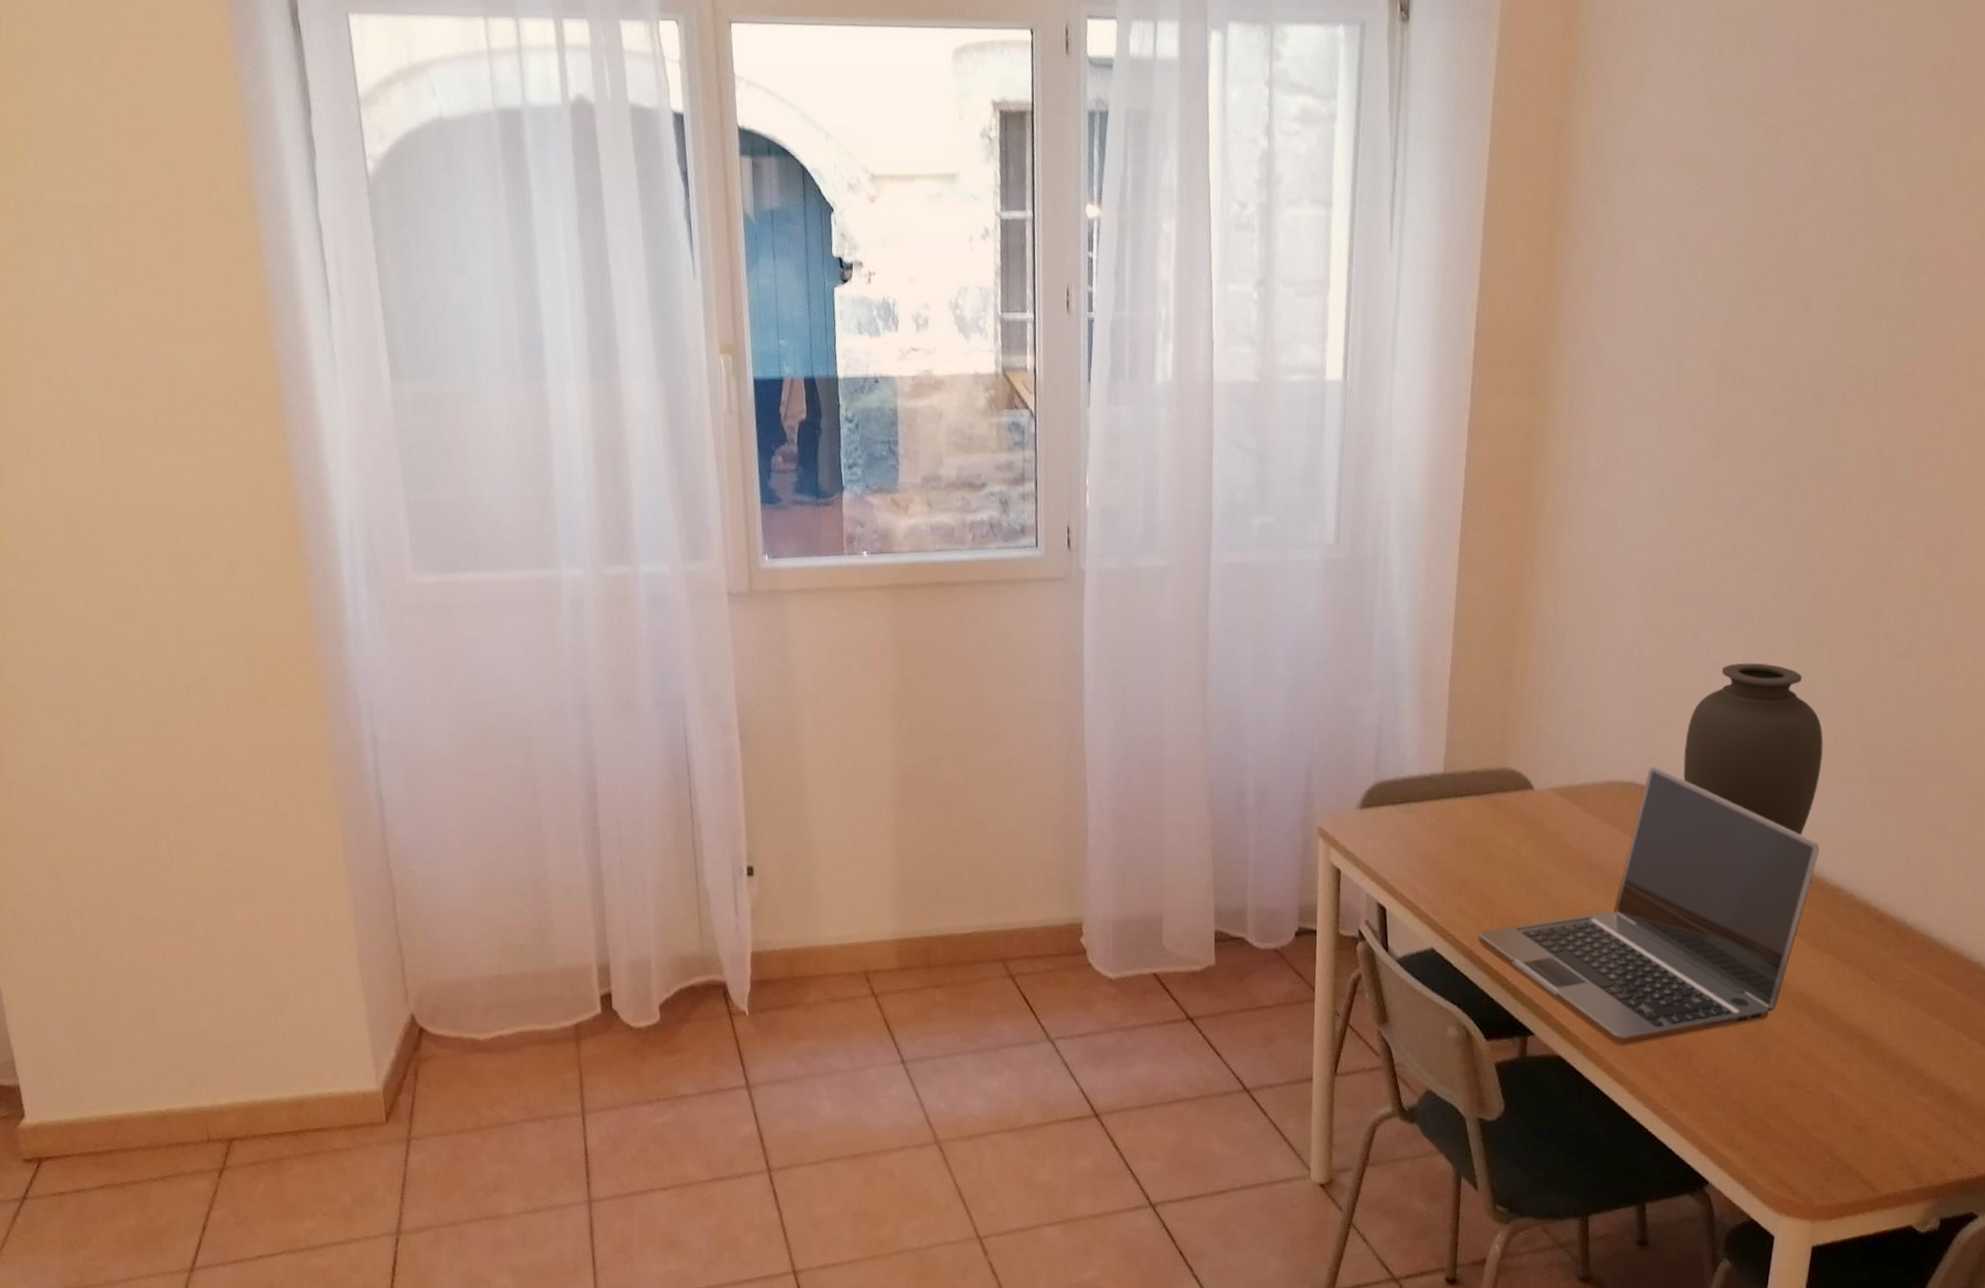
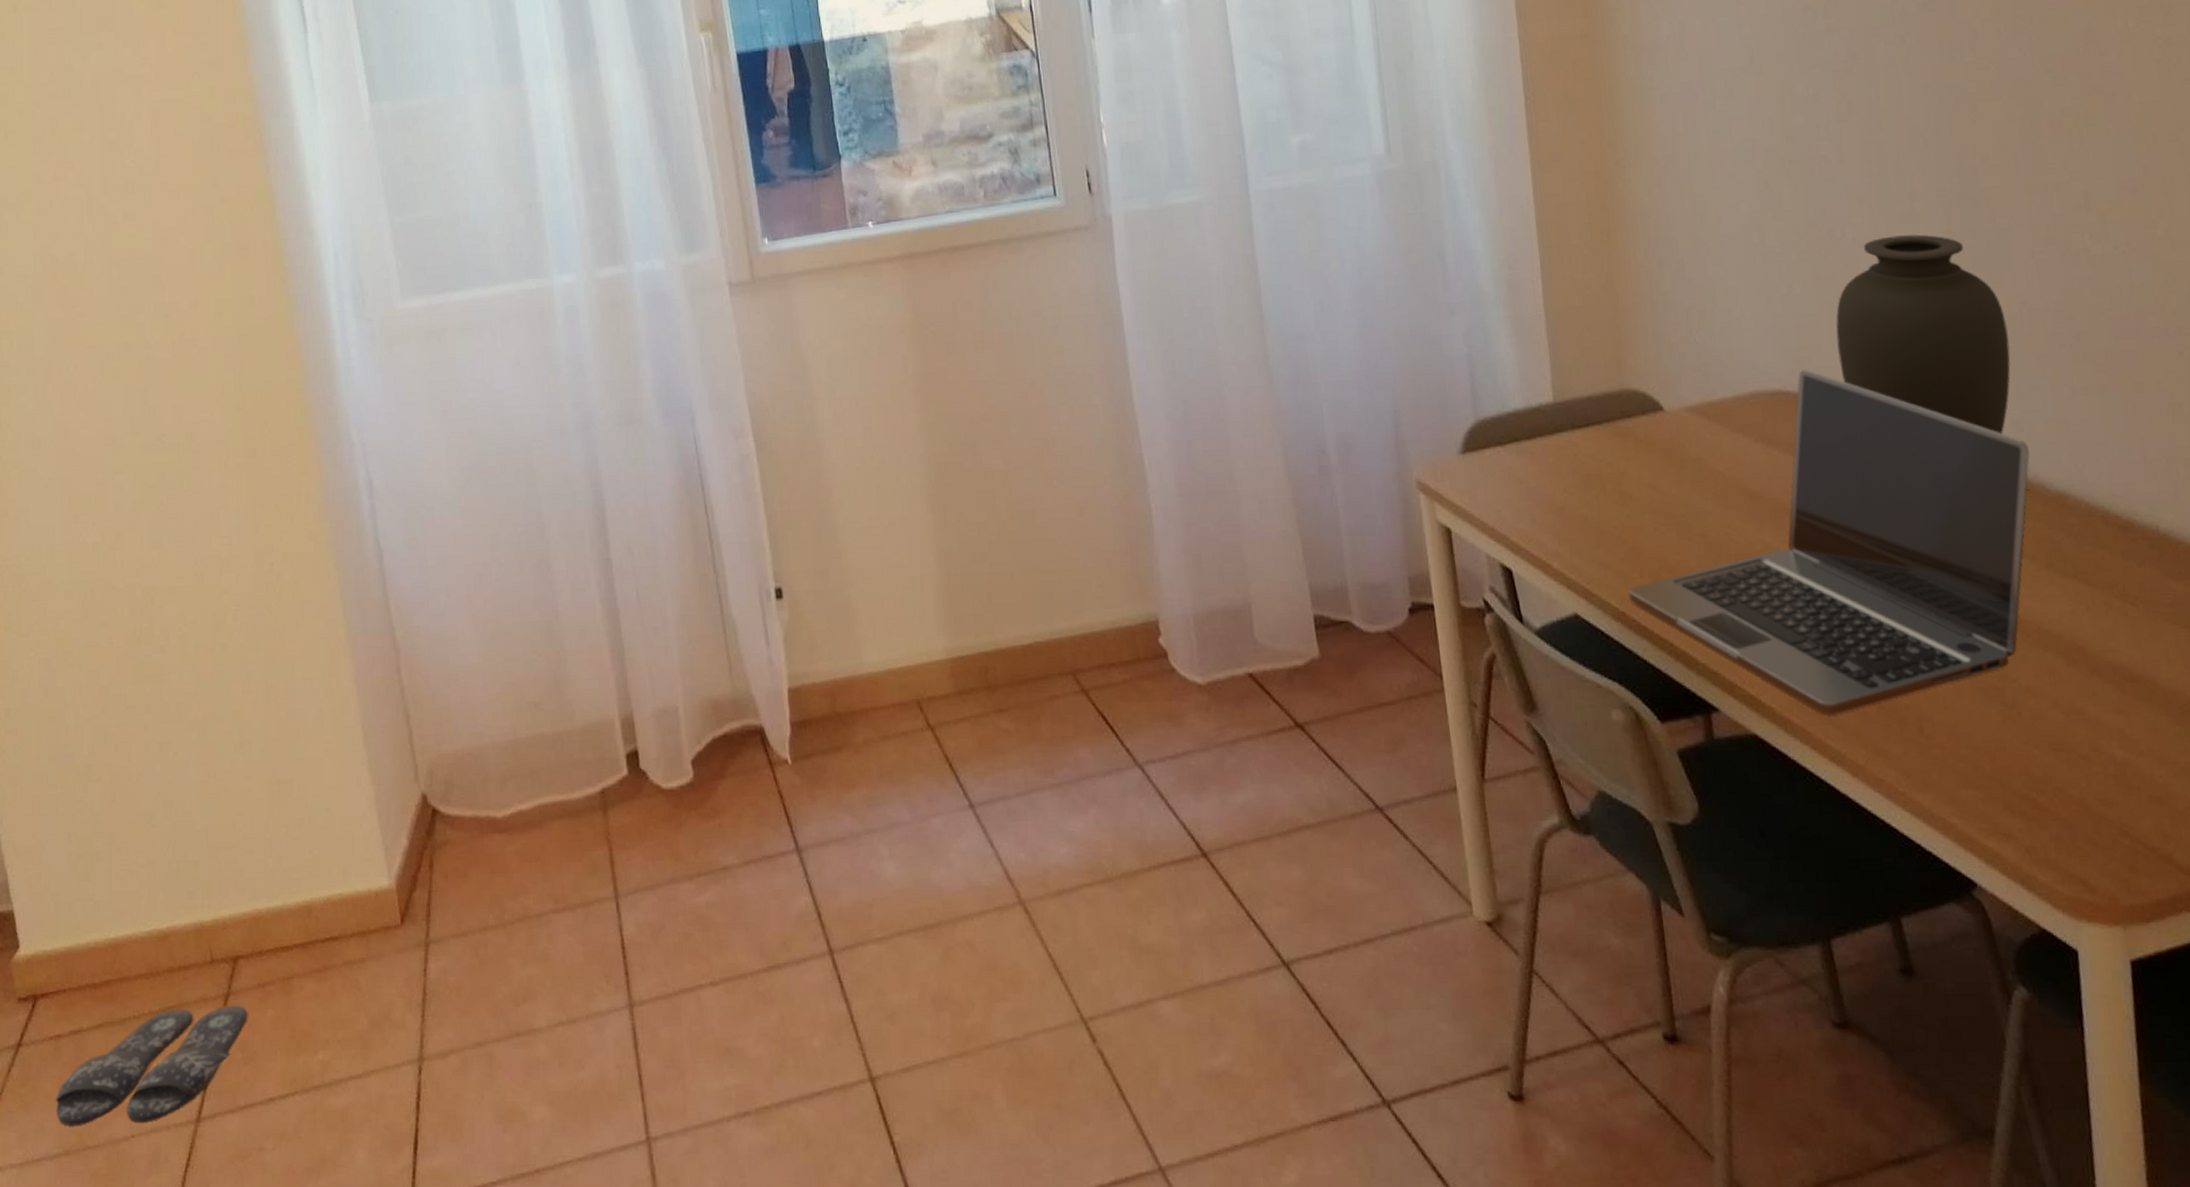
slippers: none [58,1178,241,1268] -> present [55,1005,248,1125]

